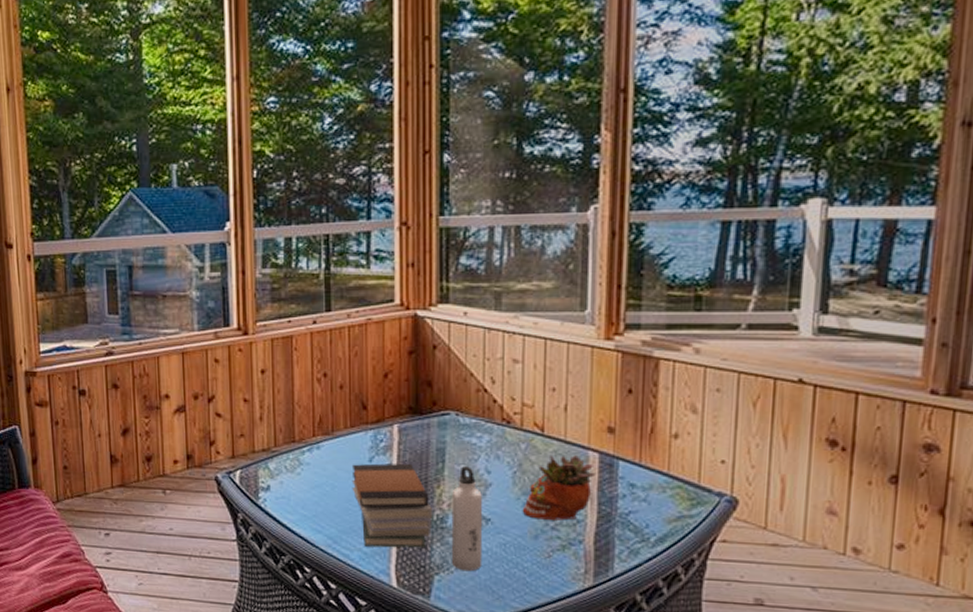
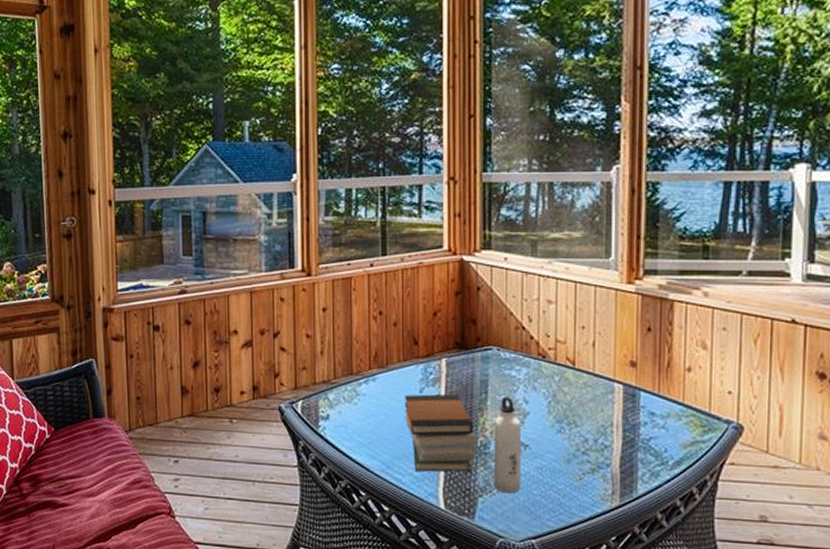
succulent planter: present [522,455,596,520] -> none [556,386,621,446]

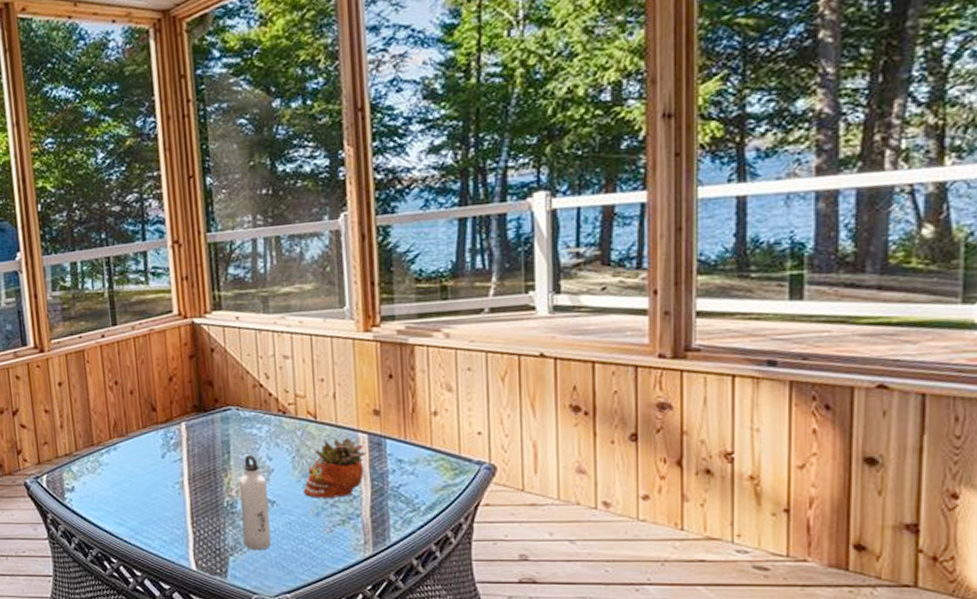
book stack: present [404,394,476,473] -> none [146,456,223,535]
succulent planter: none [556,386,621,446] -> present [303,438,367,498]

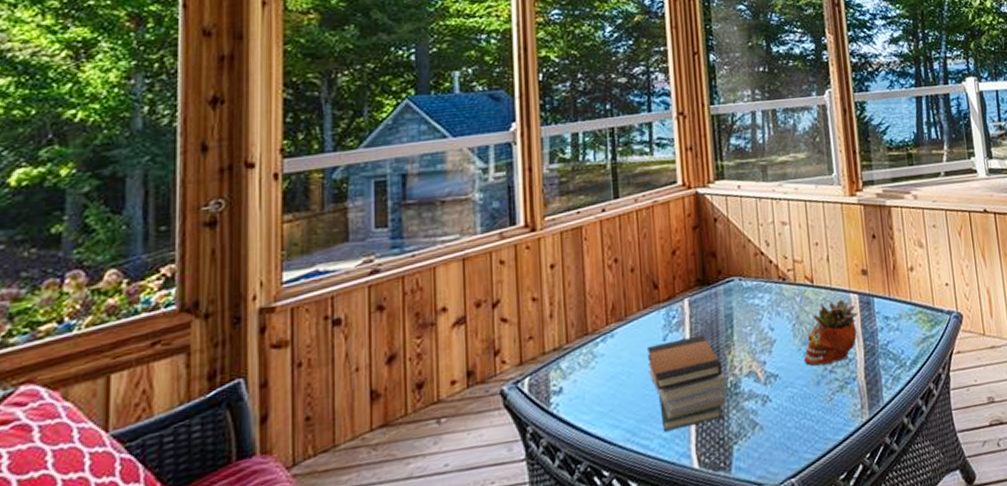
book stack: none [146,456,223,535] -> present [646,334,727,432]
water bottle: present [238,455,272,551] -> none [742,327,776,434]

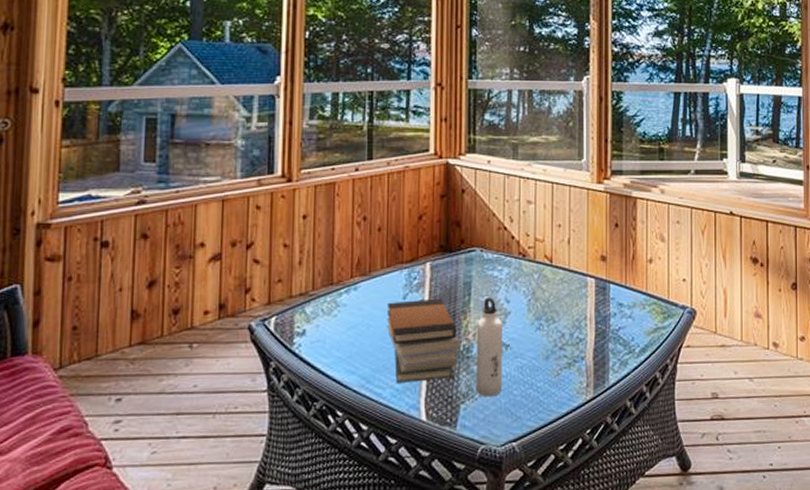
water bottle: none [742,327,776,434] -> present [475,297,503,397]
succulent planter: present [803,299,858,366] -> none [535,282,593,341]

